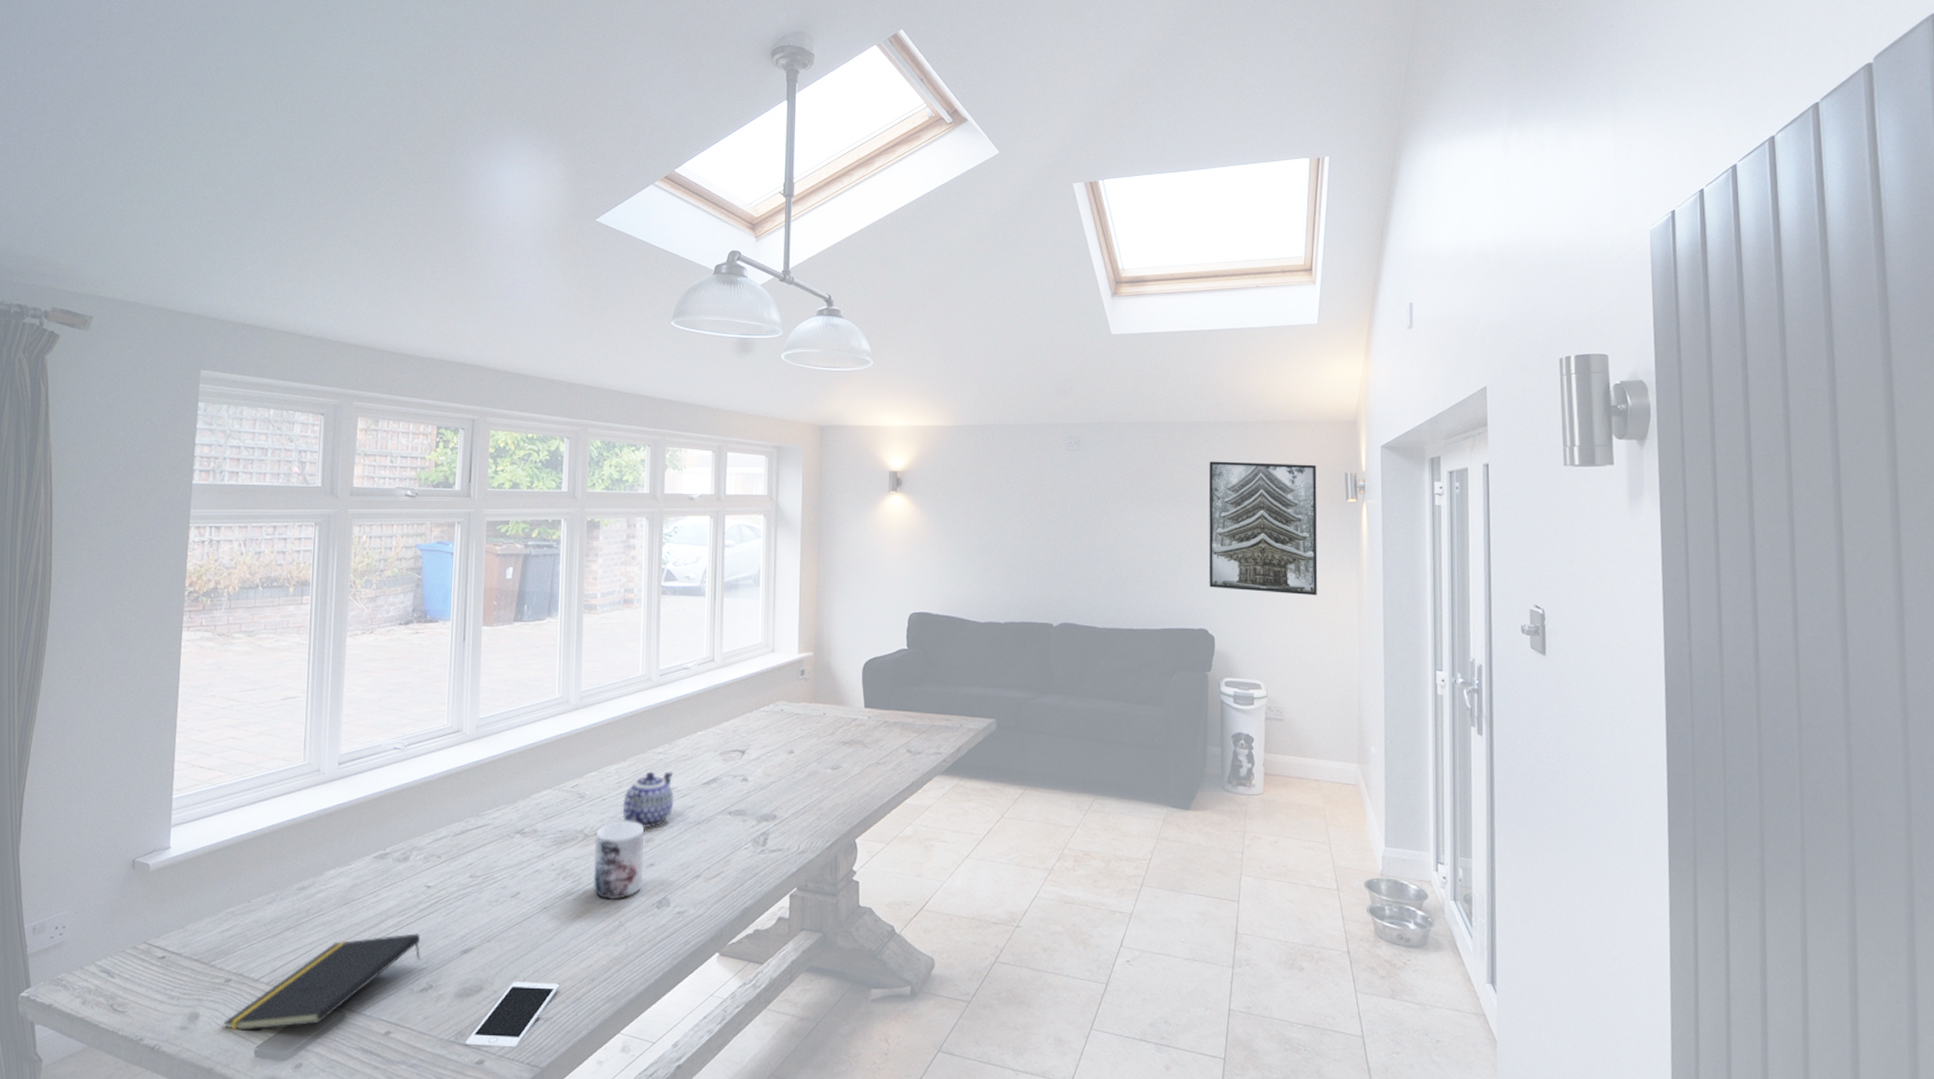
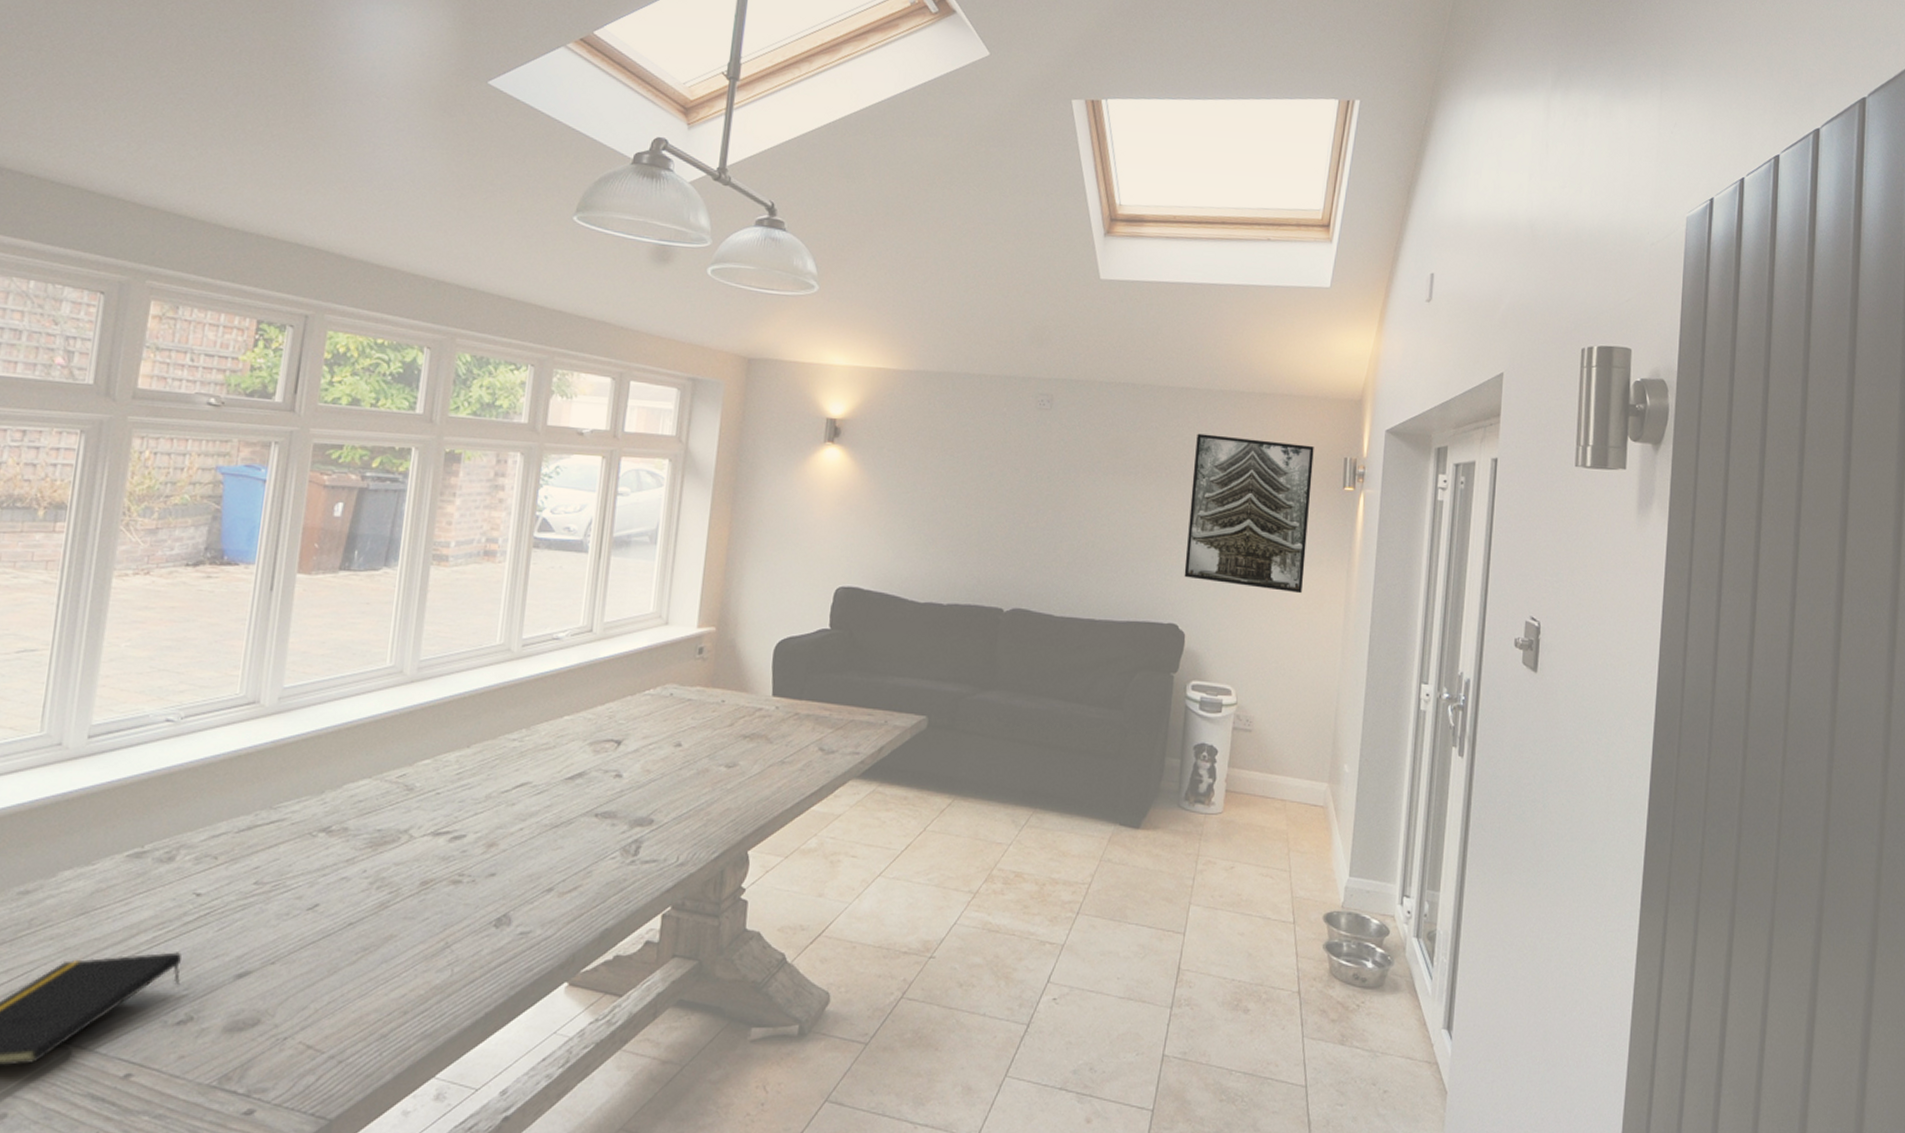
cell phone: present [465,982,560,1048] -> none [231,1014,362,1095]
mug: present [594,819,644,901] -> none [416,819,486,917]
teapot: present [622,771,674,828] -> none [461,761,530,830]

